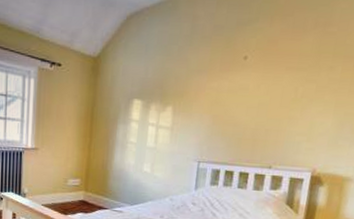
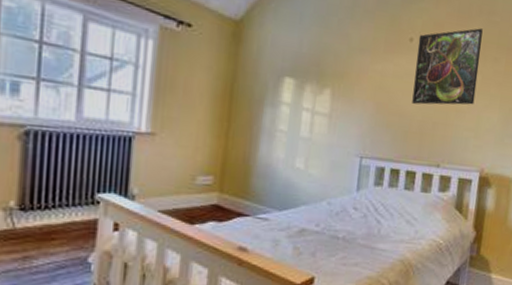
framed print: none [246,40,318,115] -> present [412,28,483,105]

